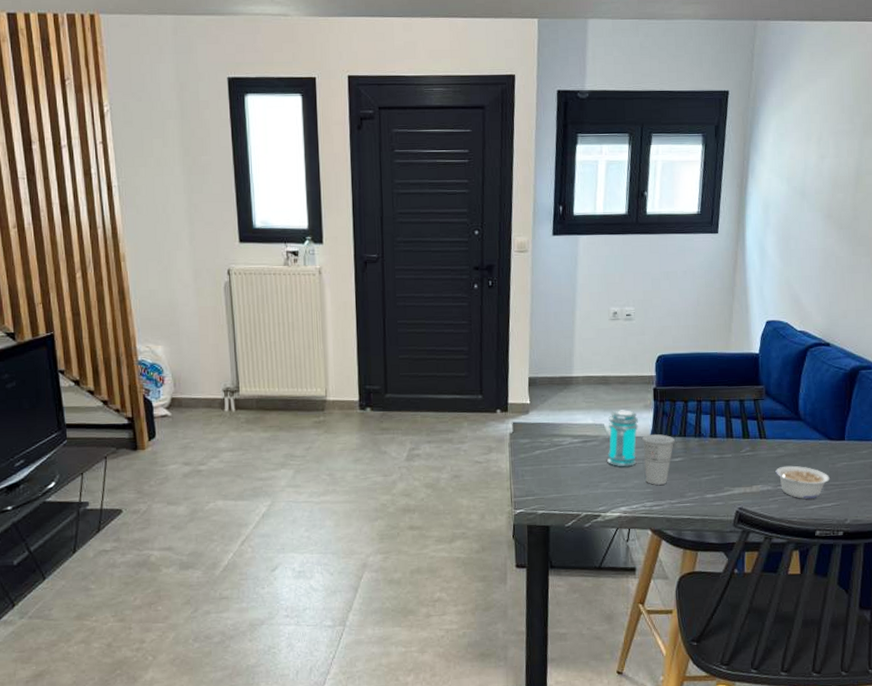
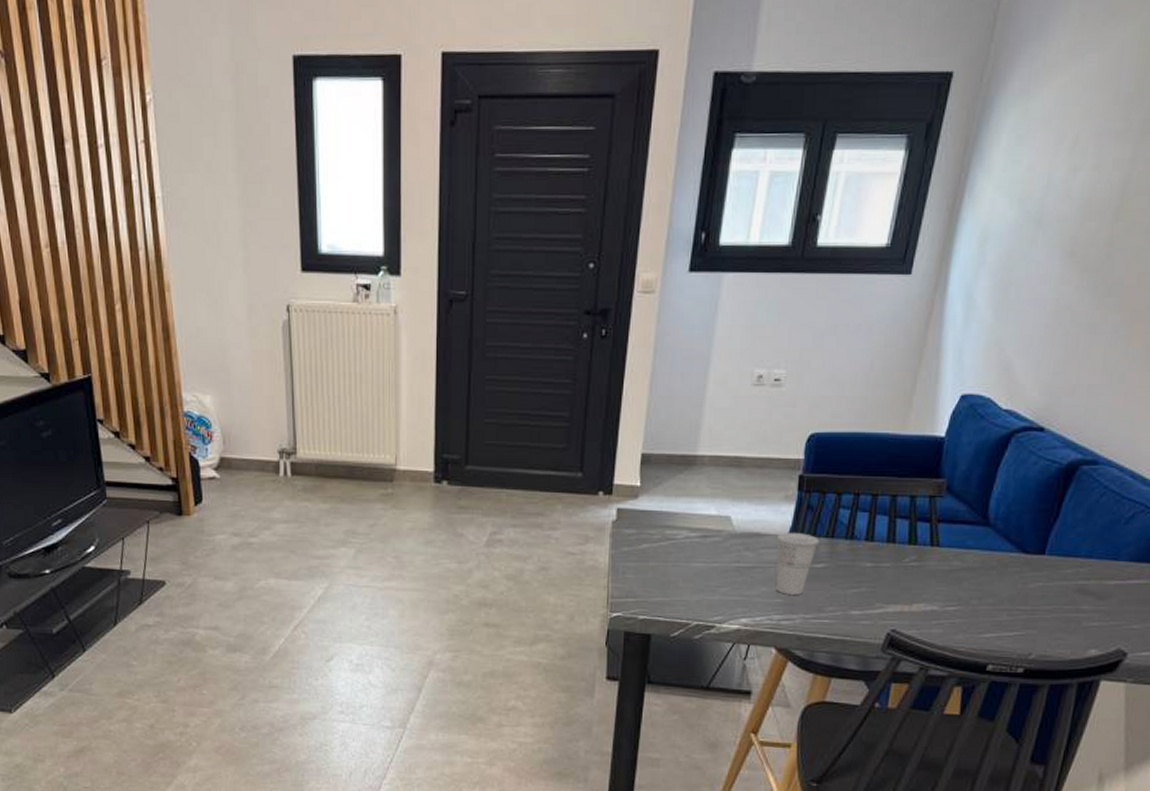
jar: present [607,410,638,467] -> none [730,500,775,571]
legume: present [775,465,830,499] -> none [945,582,1017,625]

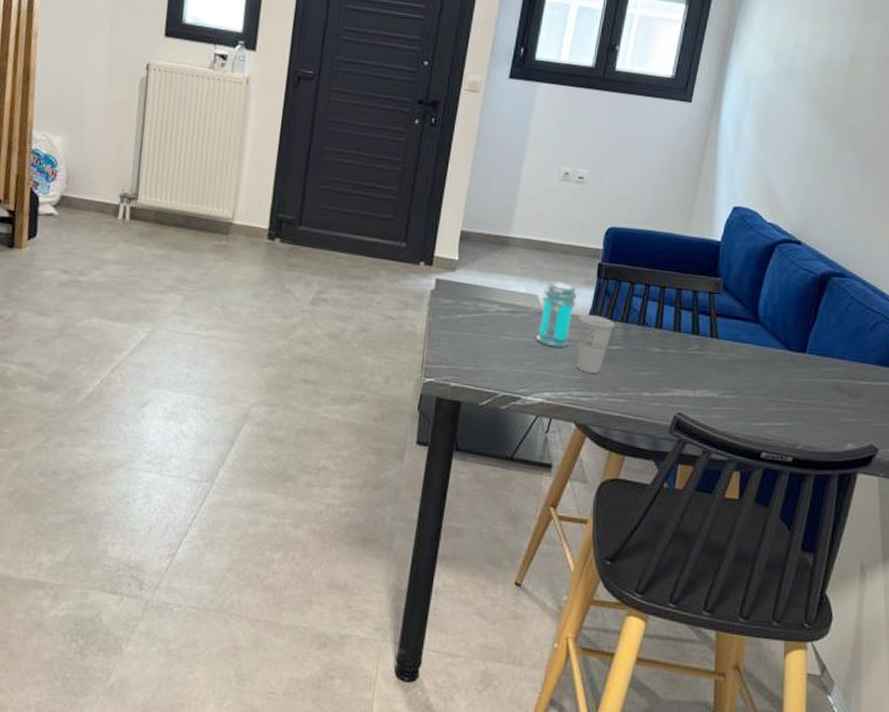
jar: none [730,500,775,571] -> present [536,281,577,348]

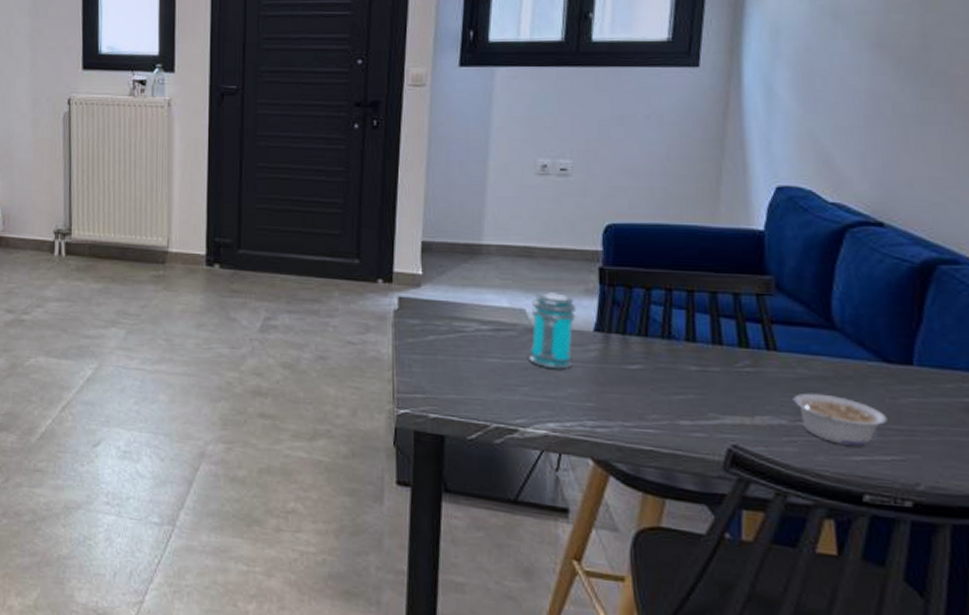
cup: present [576,314,615,374] -> none [581,329,631,399]
legume: none [724,372,784,414] -> present [793,393,887,446]

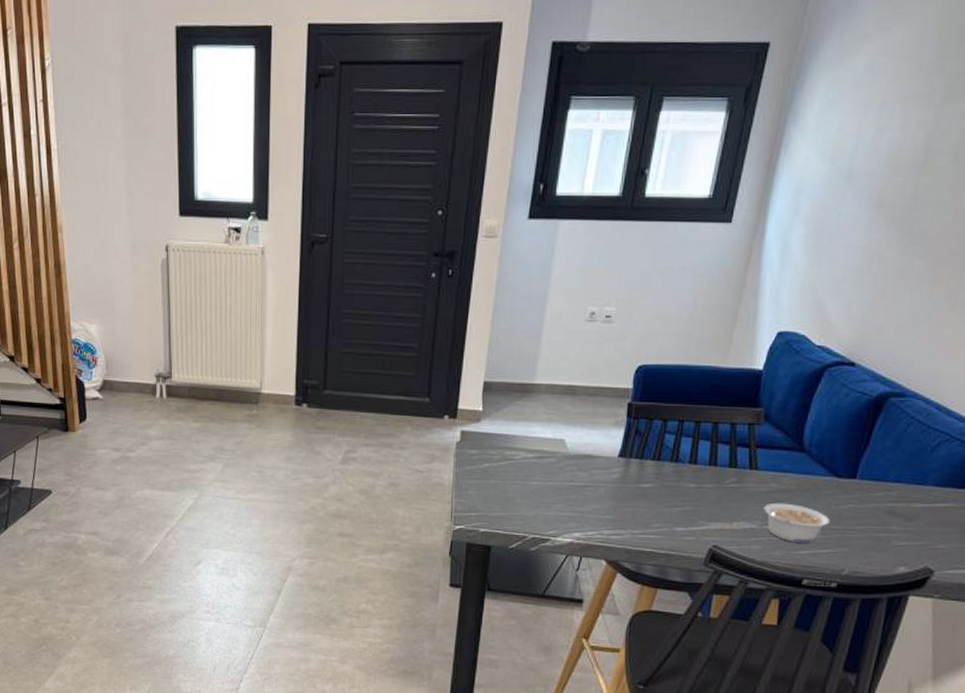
jar: present [529,292,576,370] -> none [564,425,606,489]

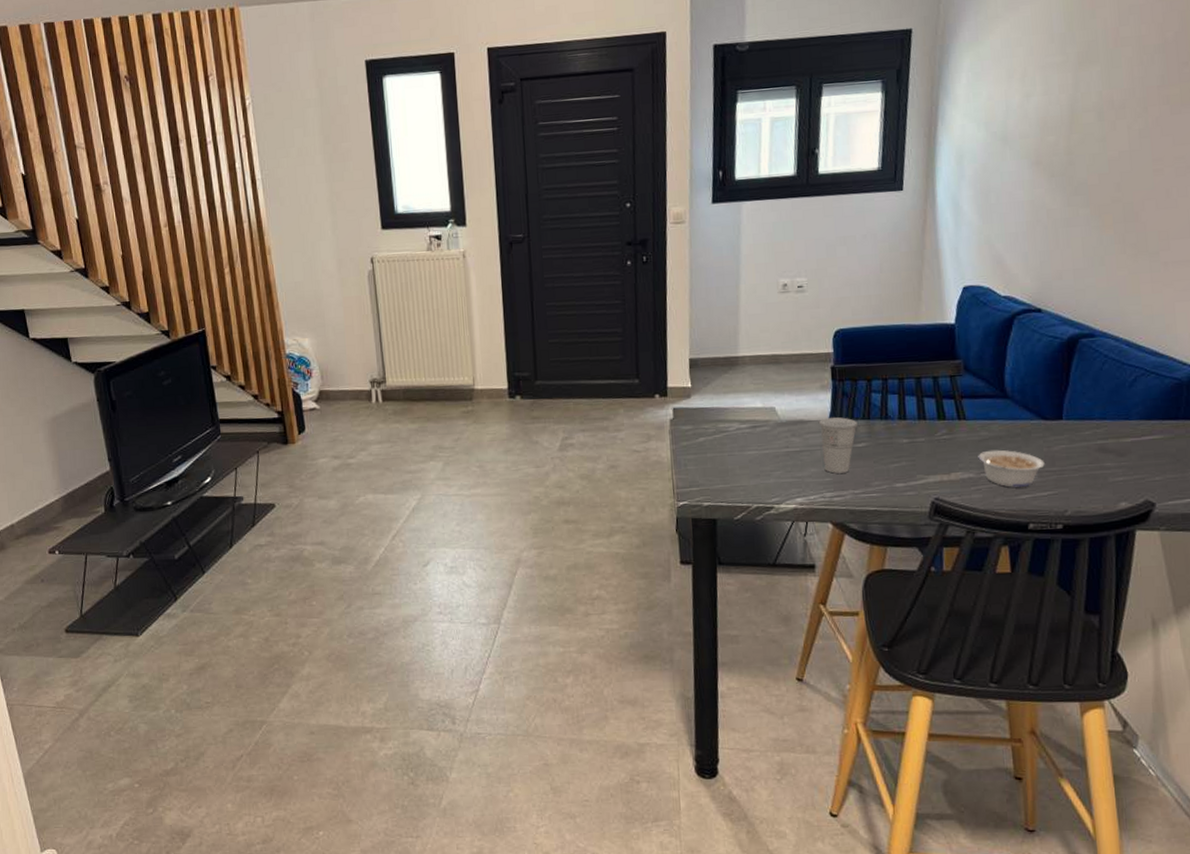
cup: none [606,455,647,512] -> present [819,417,858,474]

